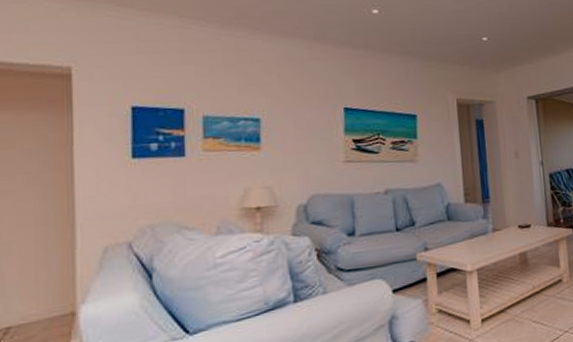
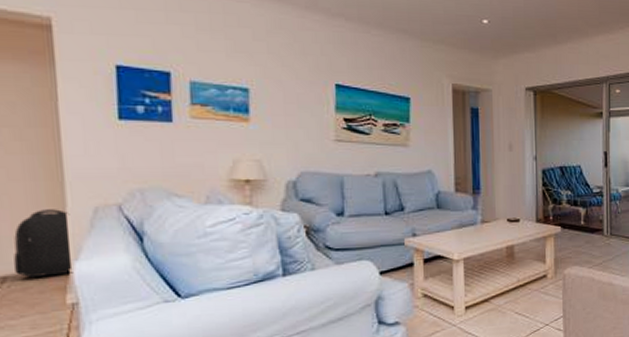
backpack: none [19,252,79,326] -> present [14,209,73,277]

